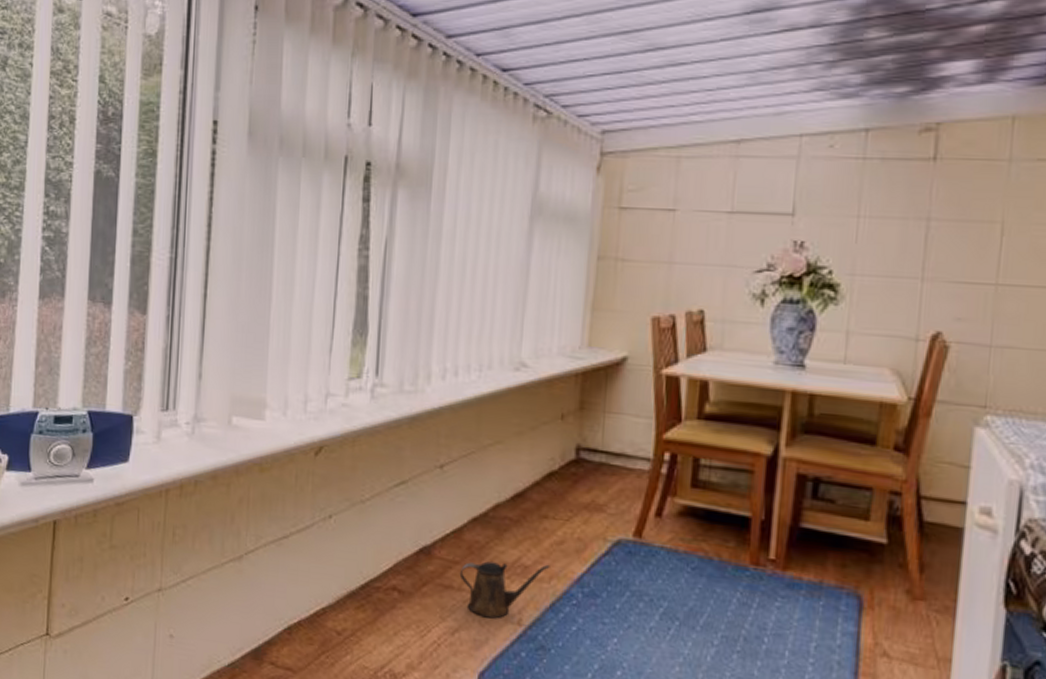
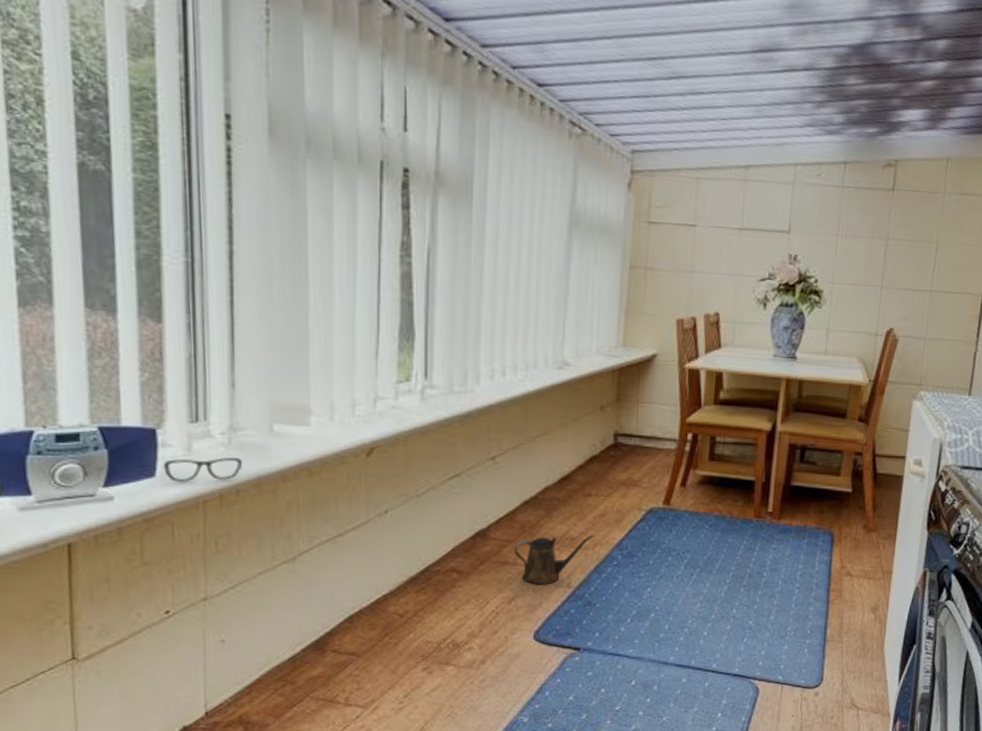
sunglasses: none [135,445,203,471] -> present [162,457,243,482]

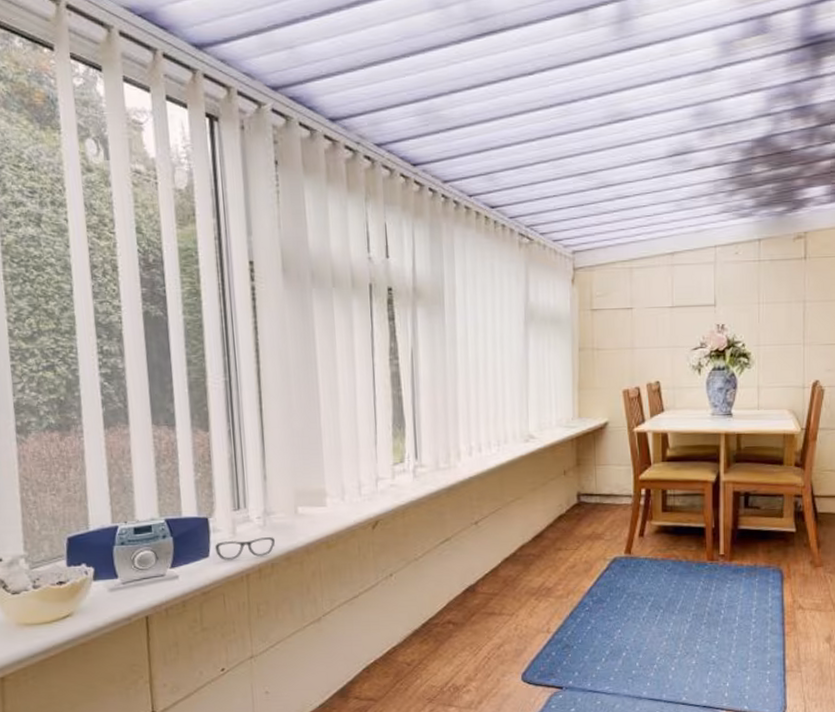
watering can: present [513,534,594,585] -> none [499,584,567,632]

